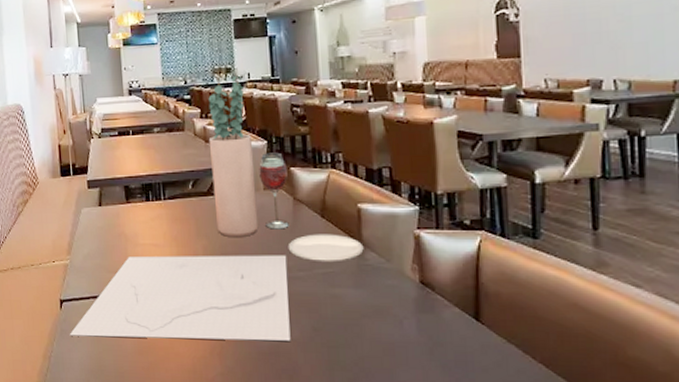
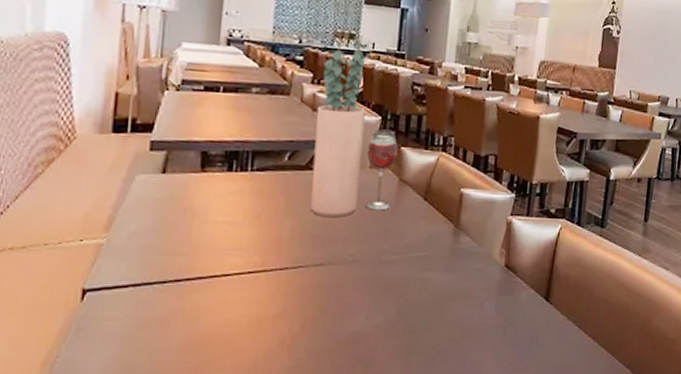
napkin: present [69,255,291,341] -> none [89,235,383,335]
plate: present [288,234,364,263] -> none [385,216,460,246]

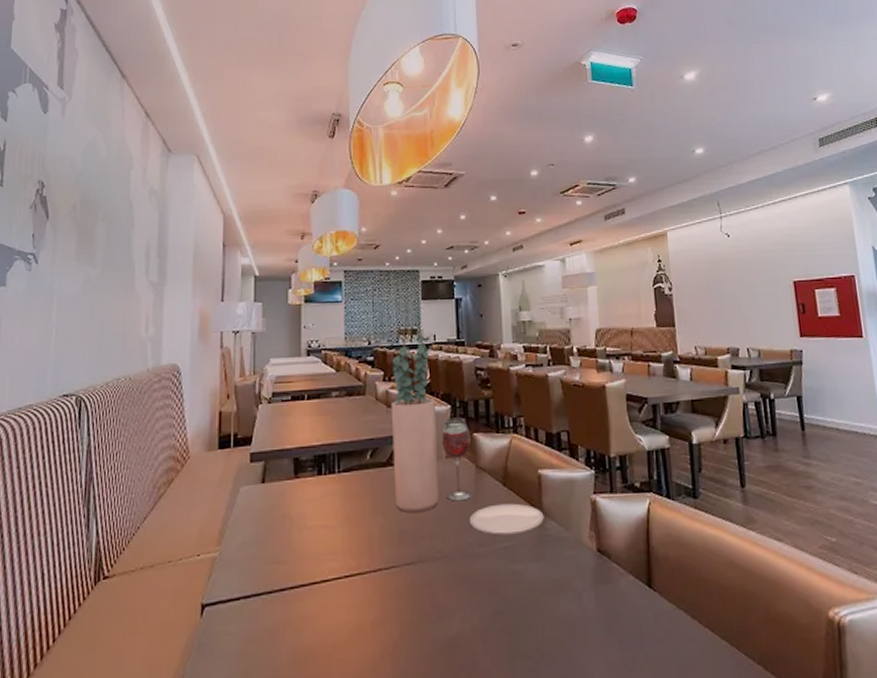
plate: none [385,216,460,246] -> present [469,503,544,536]

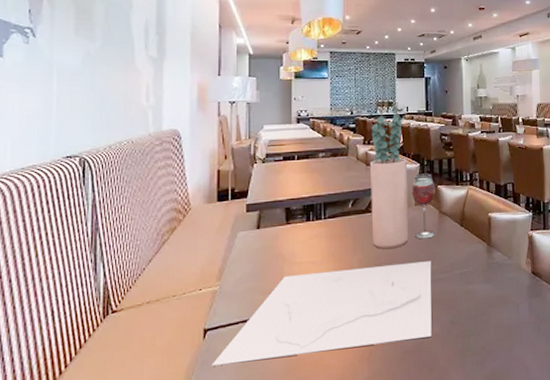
napkin: none [209,530,470,651] -> present [211,261,432,366]
plate: present [469,503,544,536] -> none [433,239,492,264]

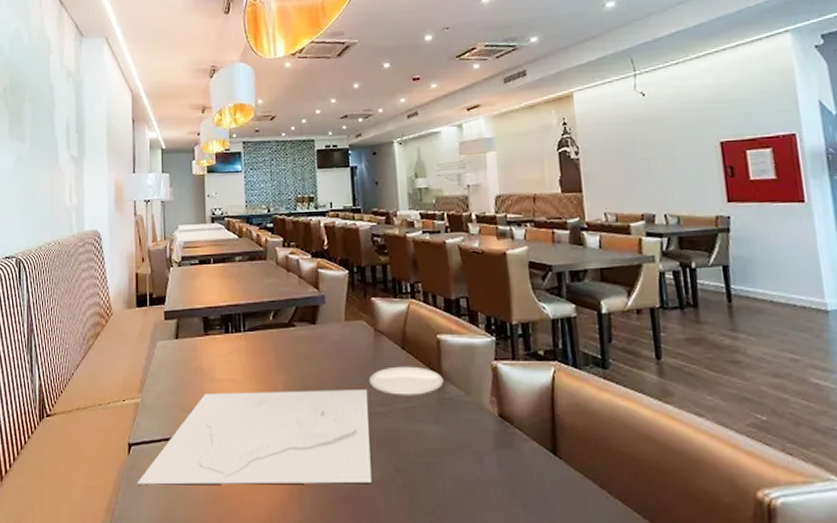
vase: present [369,102,409,249] -> none [290,197,340,372]
wineglass: present [412,173,435,239] -> none [340,282,370,362]
plate: none [433,239,492,264] -> present [369,366,444,397]

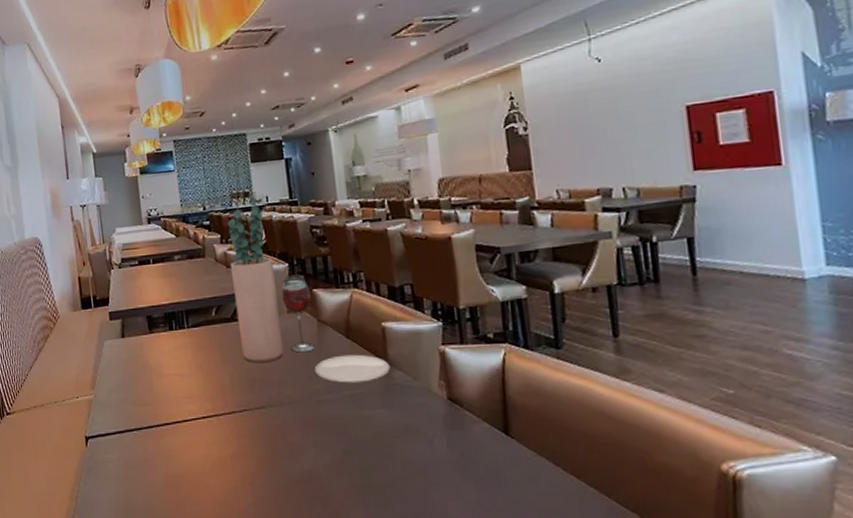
napkin: present [136,389,372,485] -> none [96,378,322,474]
vase: none [290,197,340,372] -> present [228,192,284,363]
wineglass: none [340,282,370,362] -> present [281,274,315,353]

